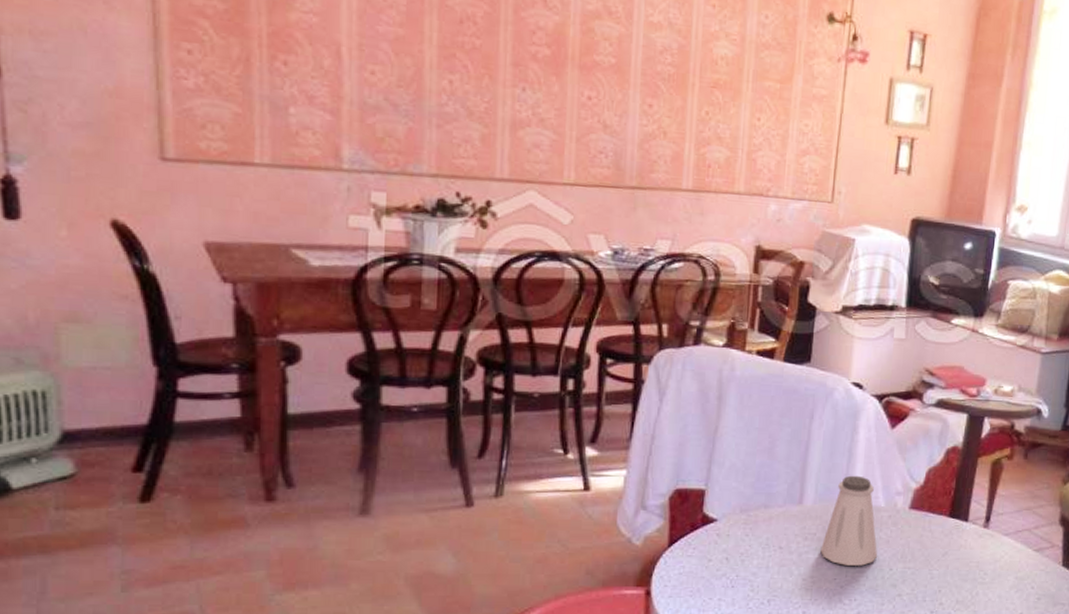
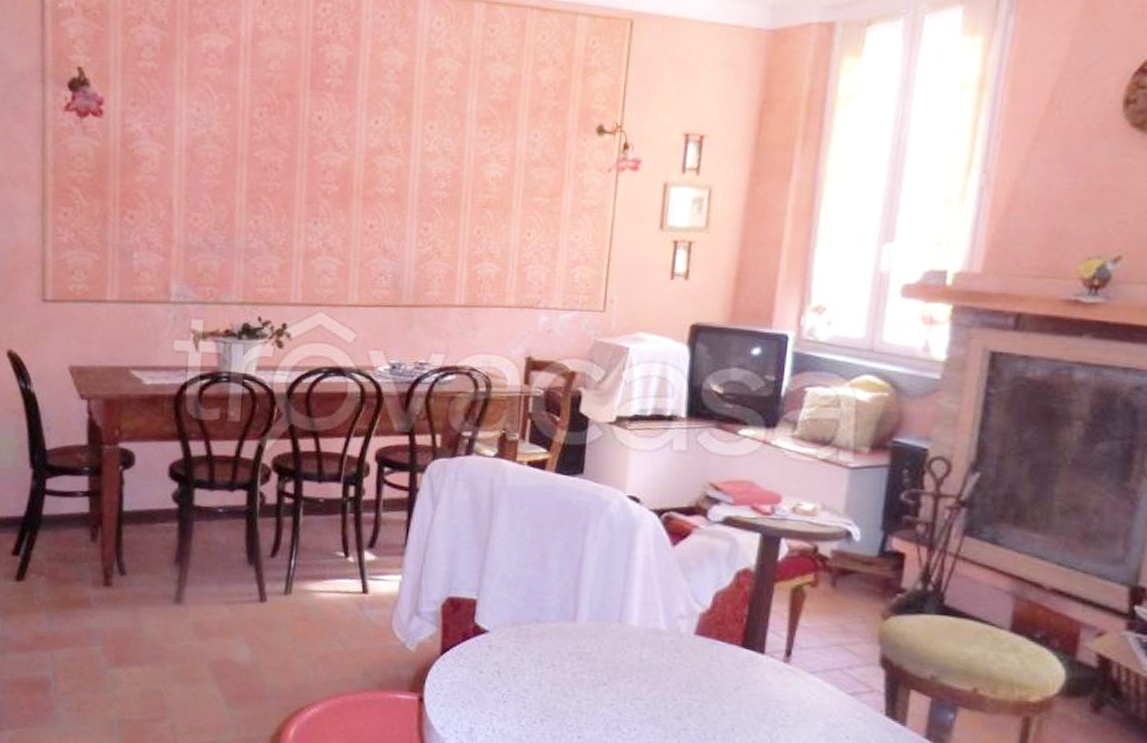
saltshaker: present [820,475,878,566] -> none [596,594,660,693]

